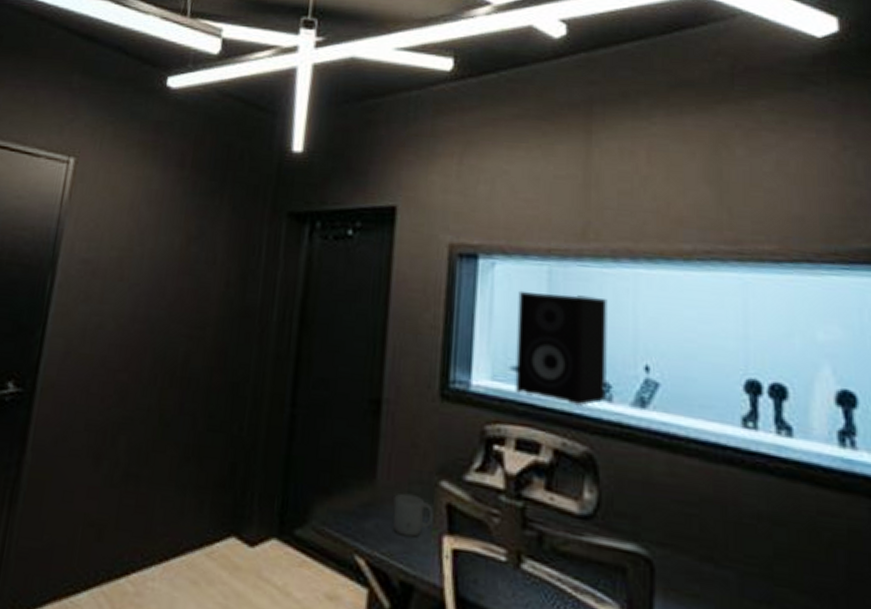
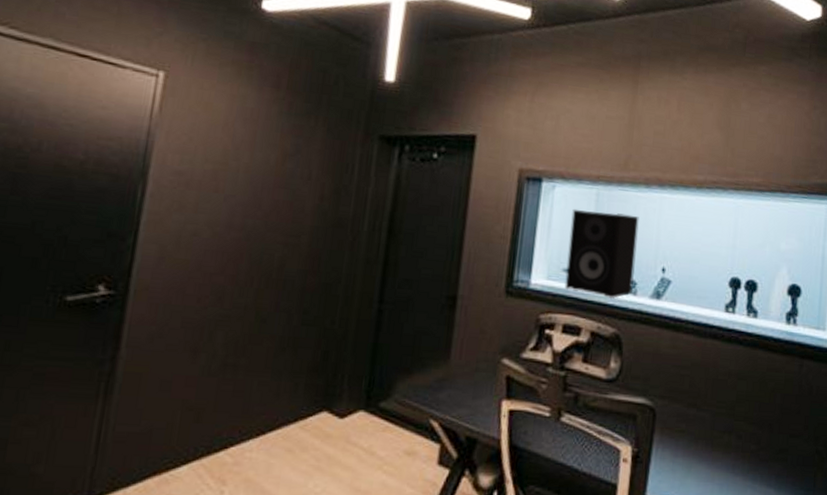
mug: present [392,493,433,538] -> none [462,369,496,404]

